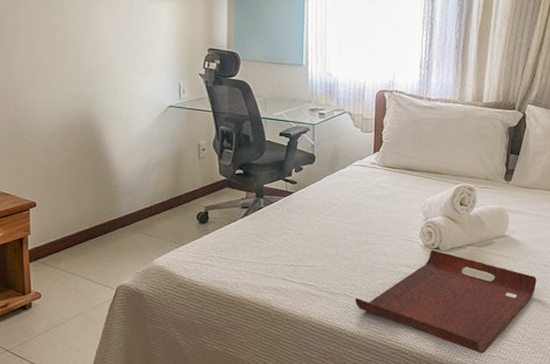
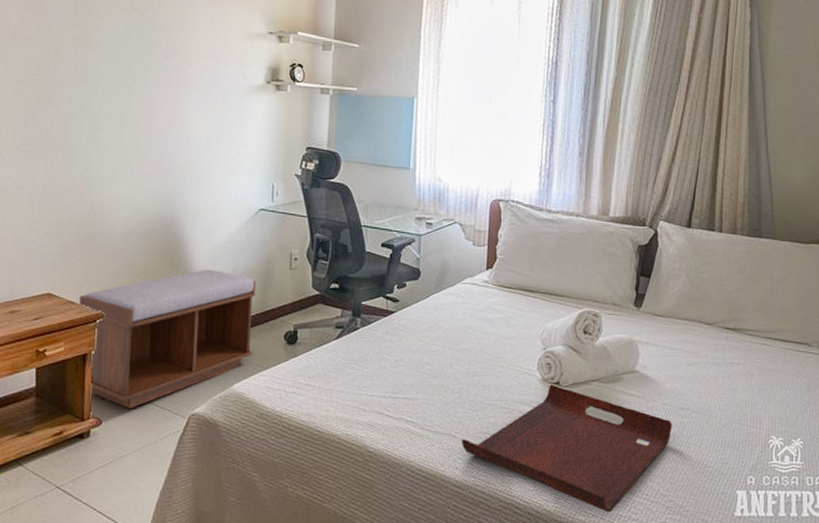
bench: none [13,160,170,283] -> present [79,269,257,408]

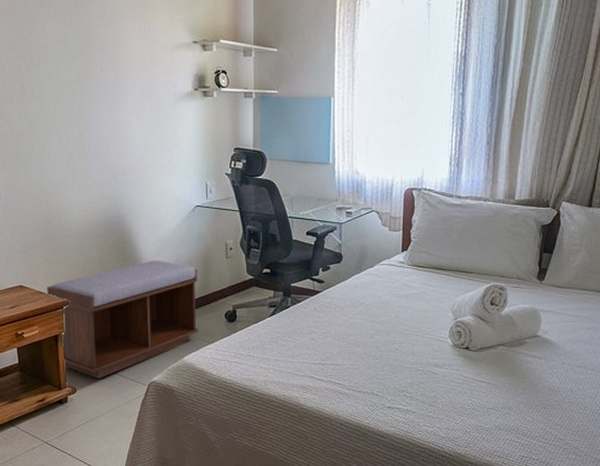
serving tray: present [462,384,672,513] -> none [383,349,570,454]

